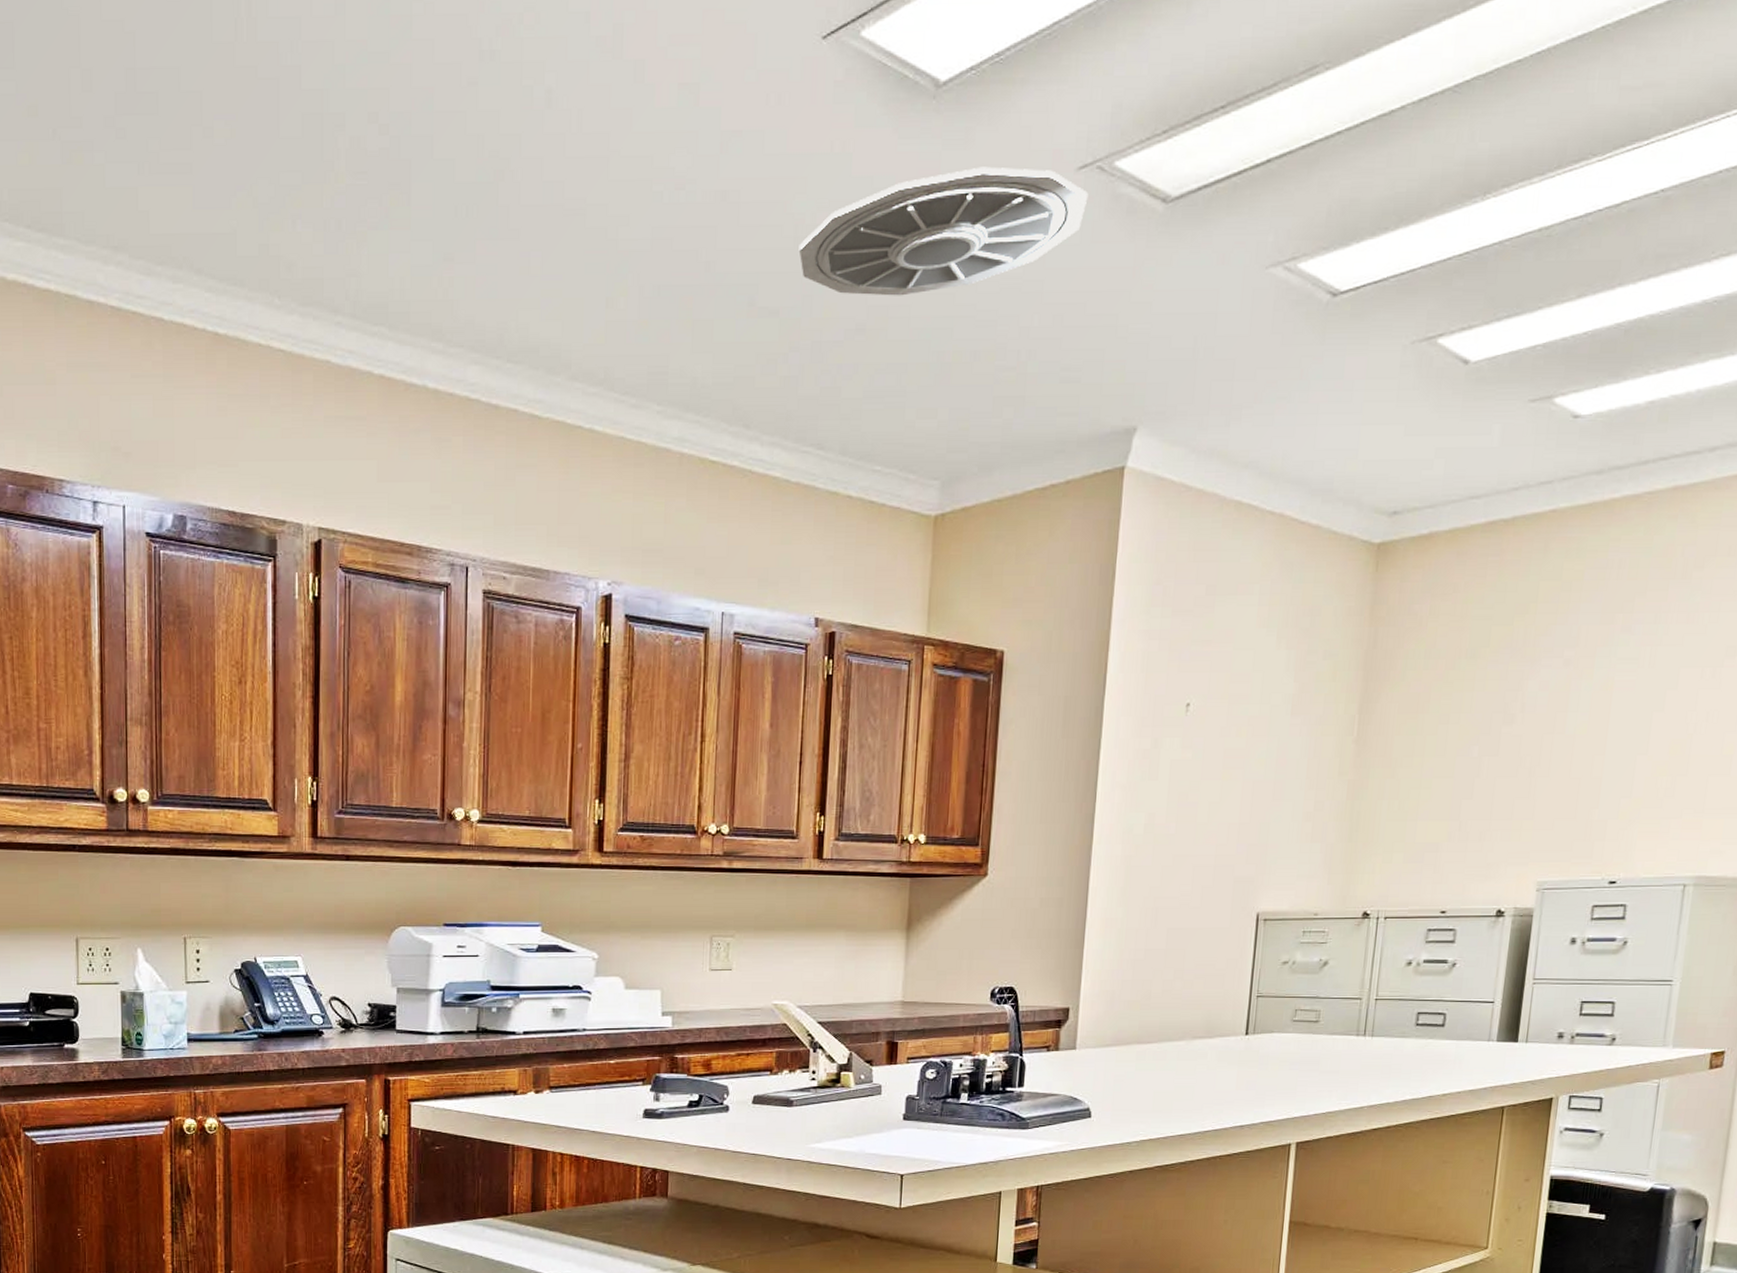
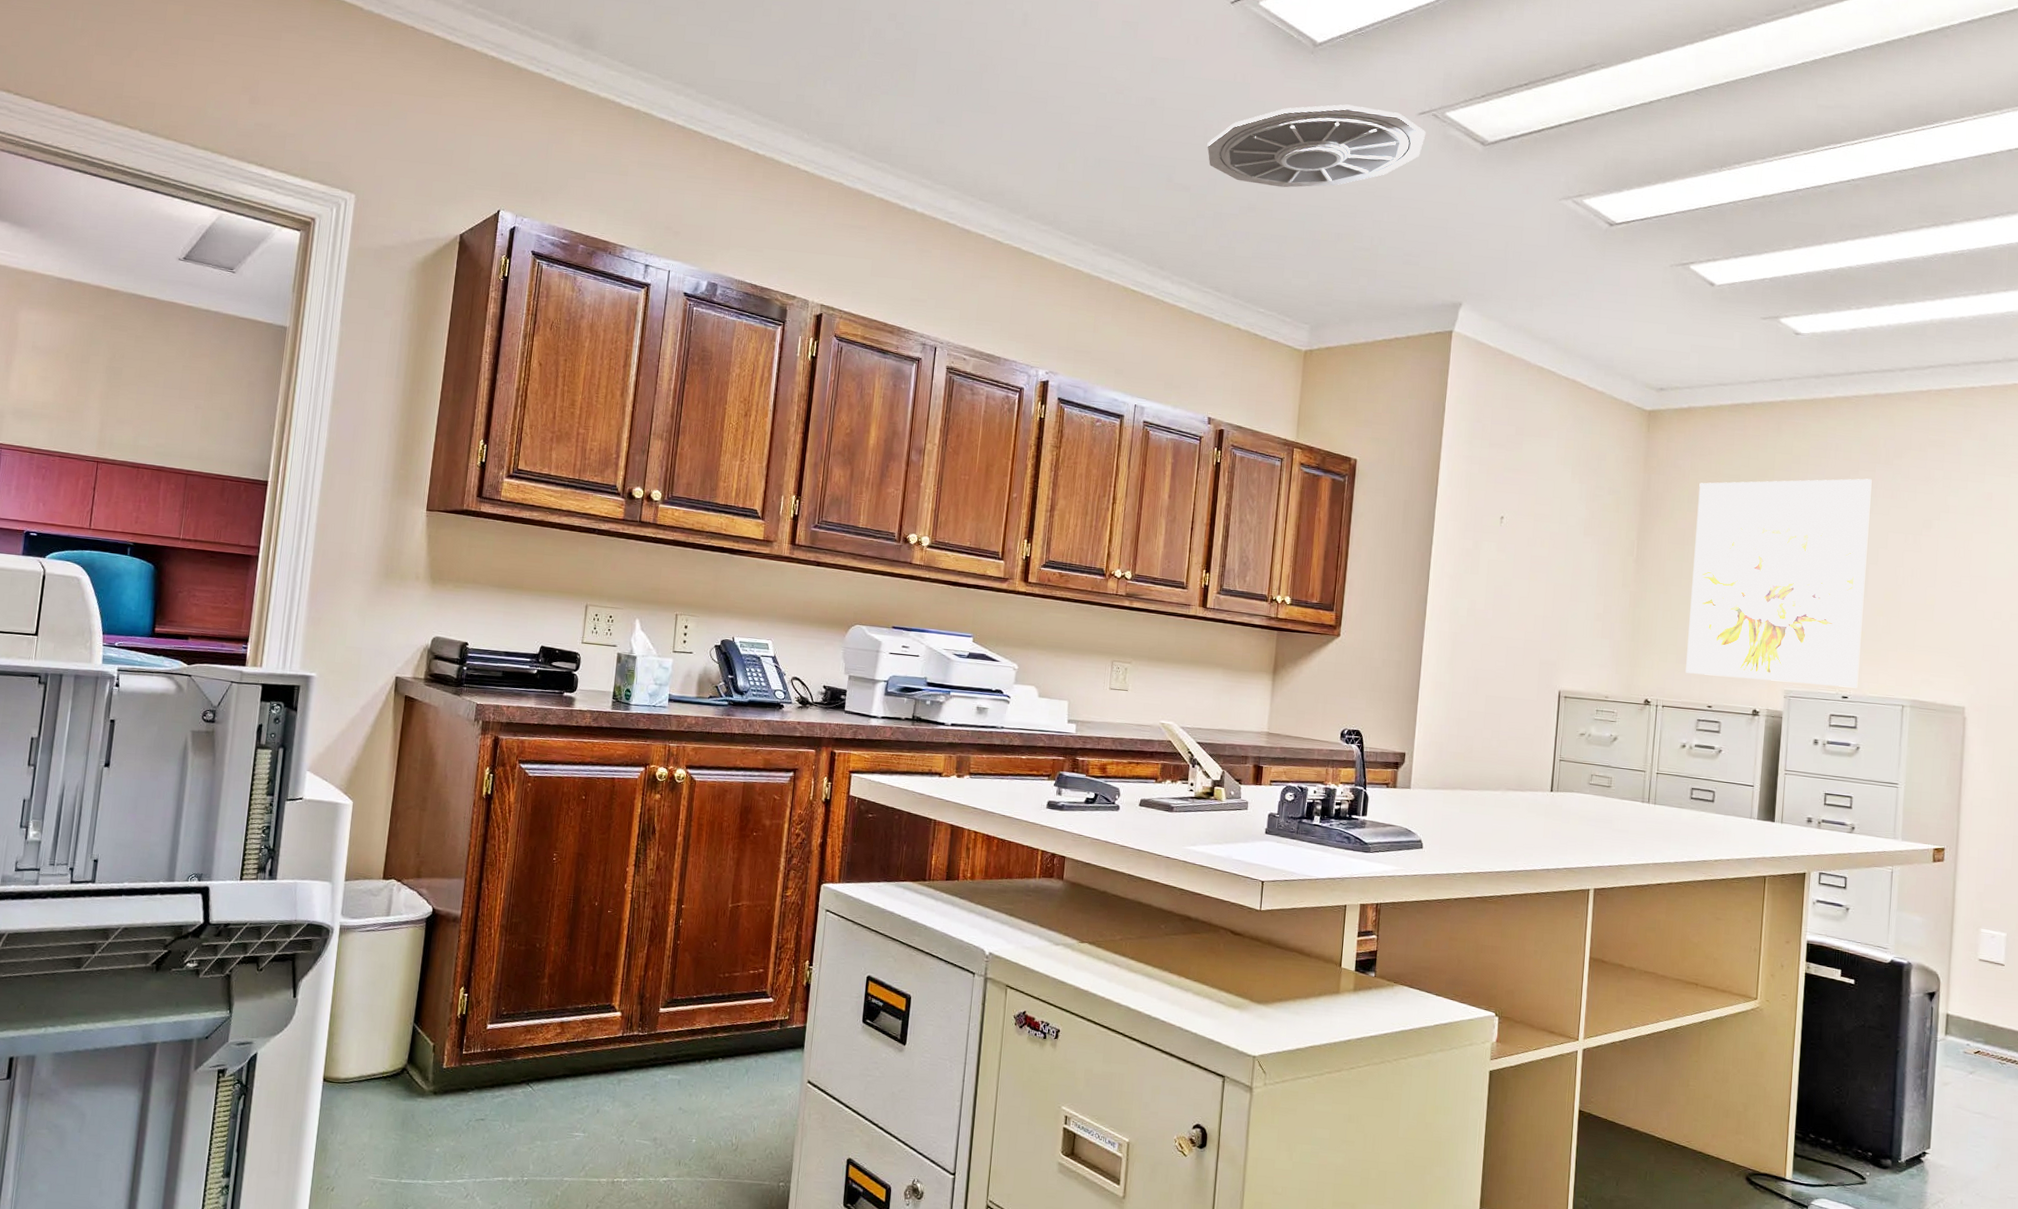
wall art: none [1415,601,1663,874] -> present [1685,478,1872,688]

